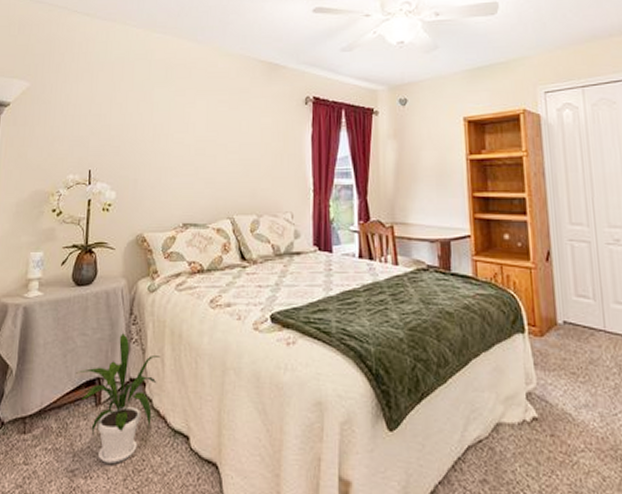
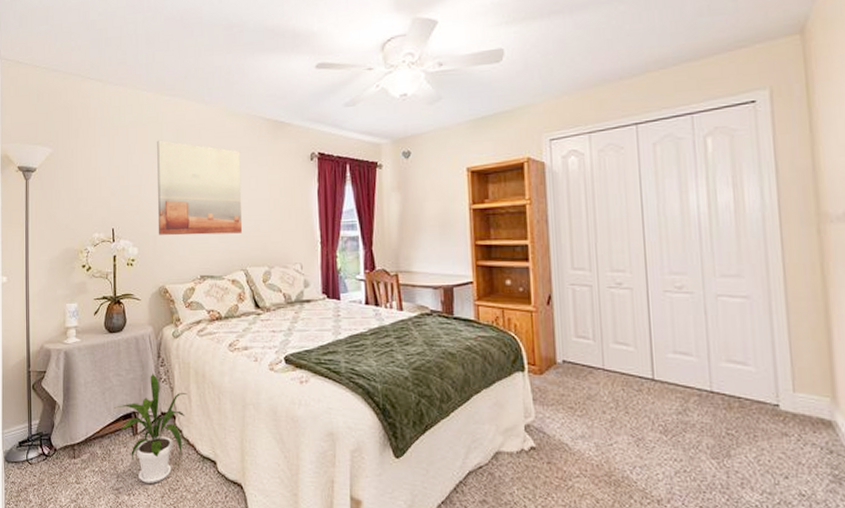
wall art: none [139,78,232,179] -> present [157,140,242,236]

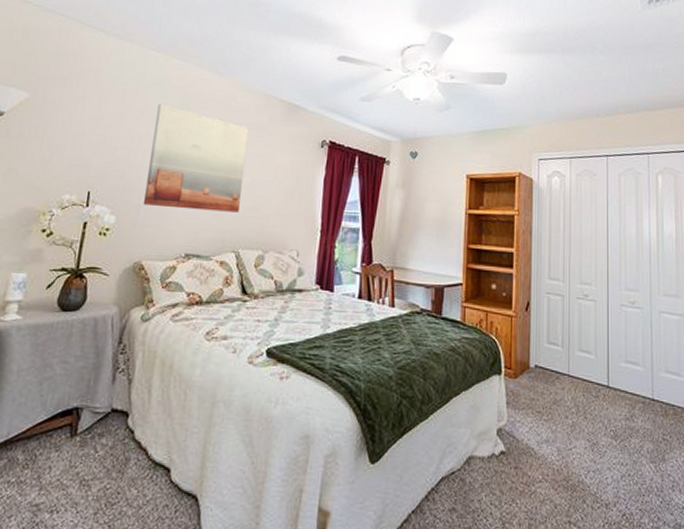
house plant: present [114,374,187,483] -> none [49,362,148,497]

